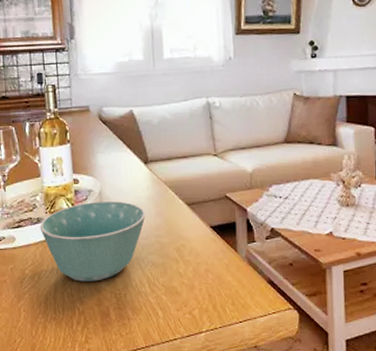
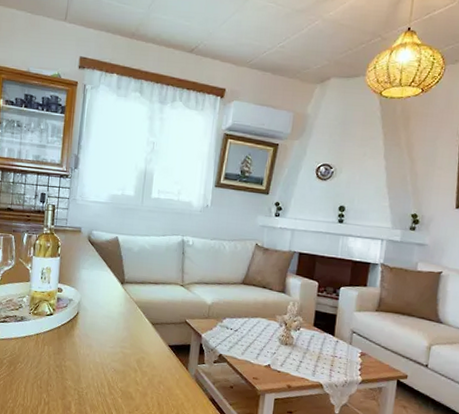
bowl: present [39,201,146,282] -> none [22,309,115,378]

